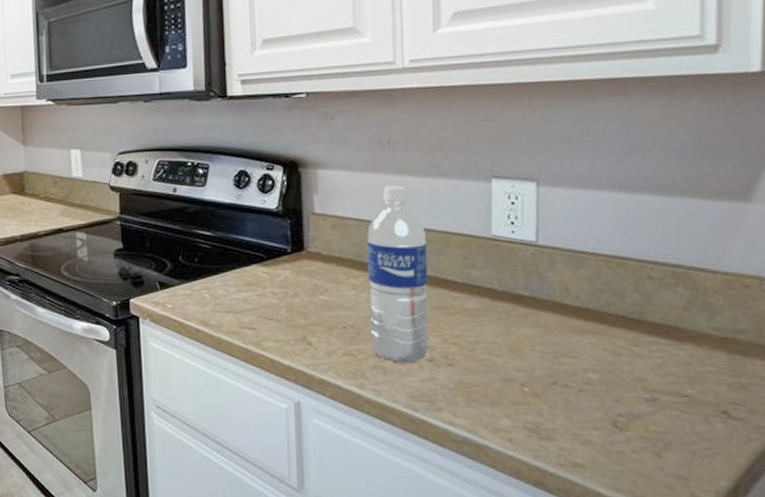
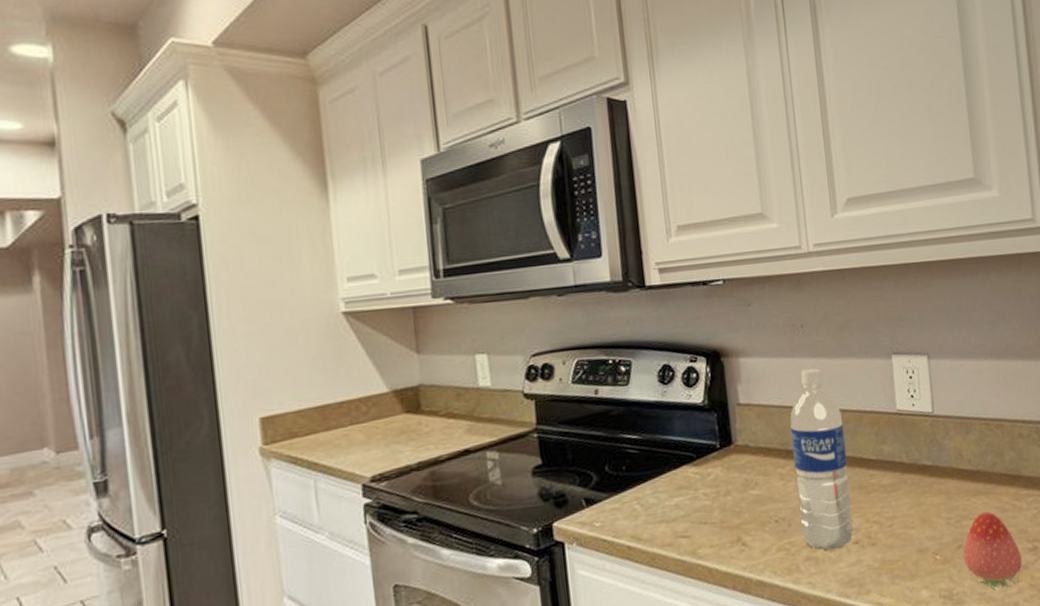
fruit: none [558,353,635,434] -> present [963,512,1023,591]

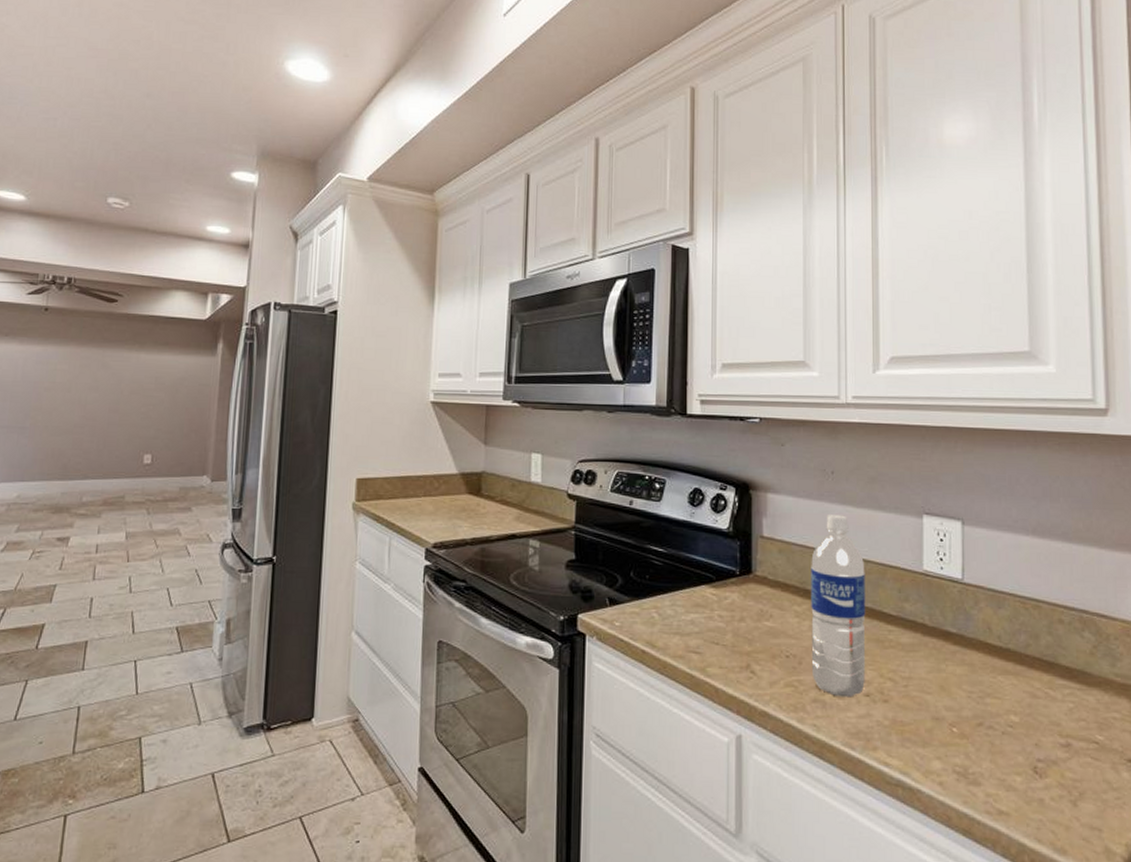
fruit: present [963,512,1023,591] -> none [984,694,1052,780]

